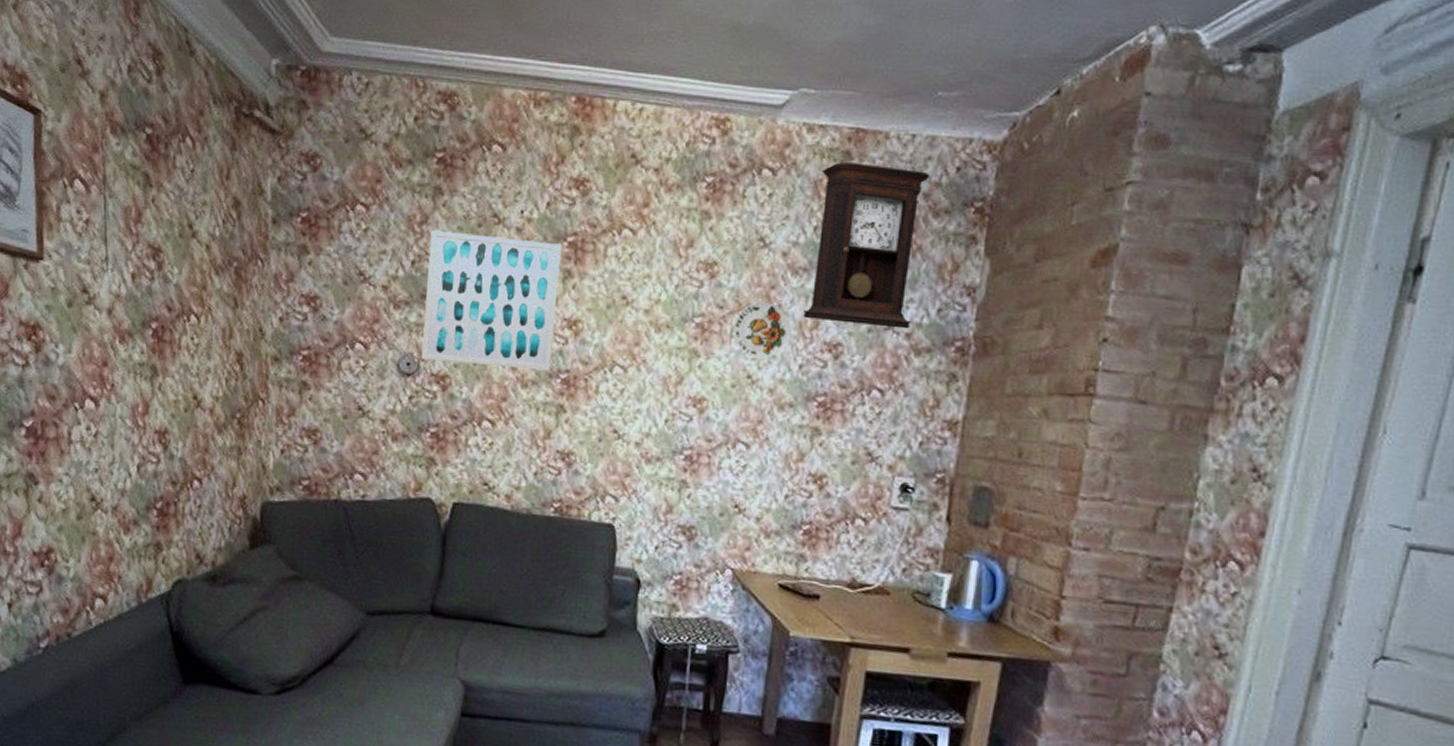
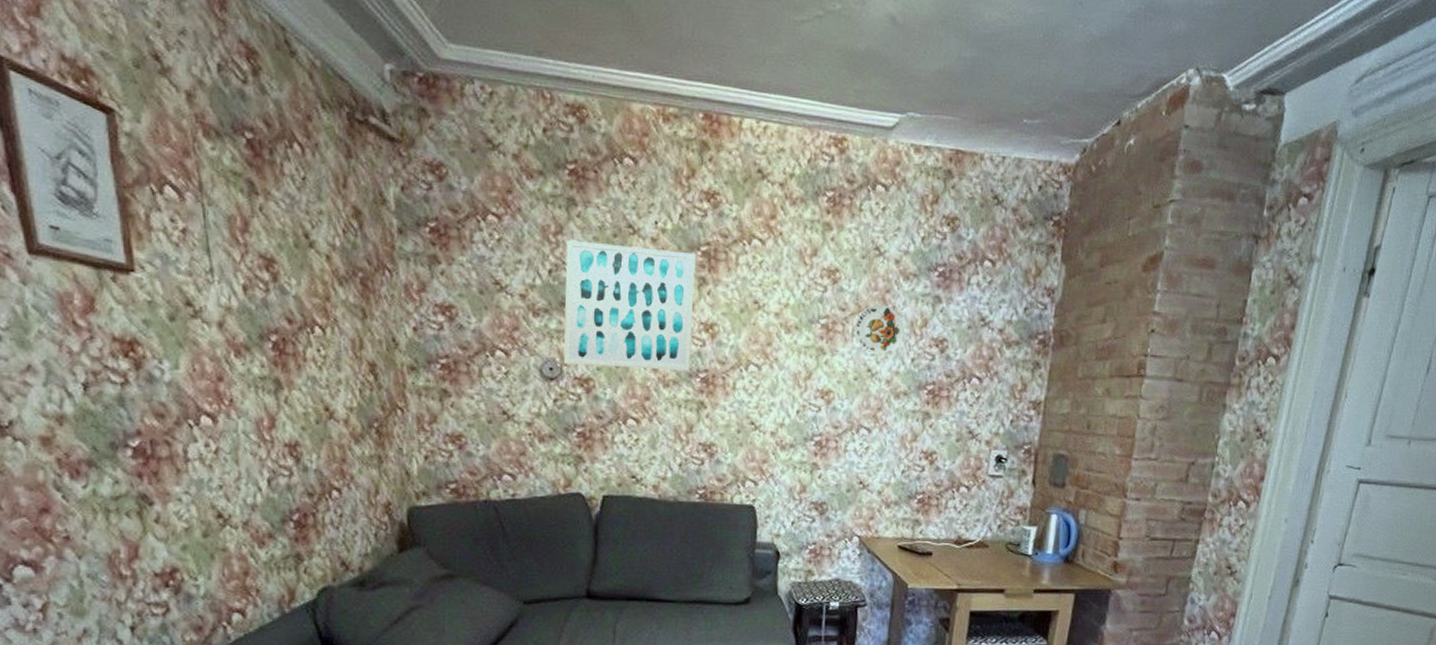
pendulum clock: present [803,162,930,329] -> none [914,180,1017,325]

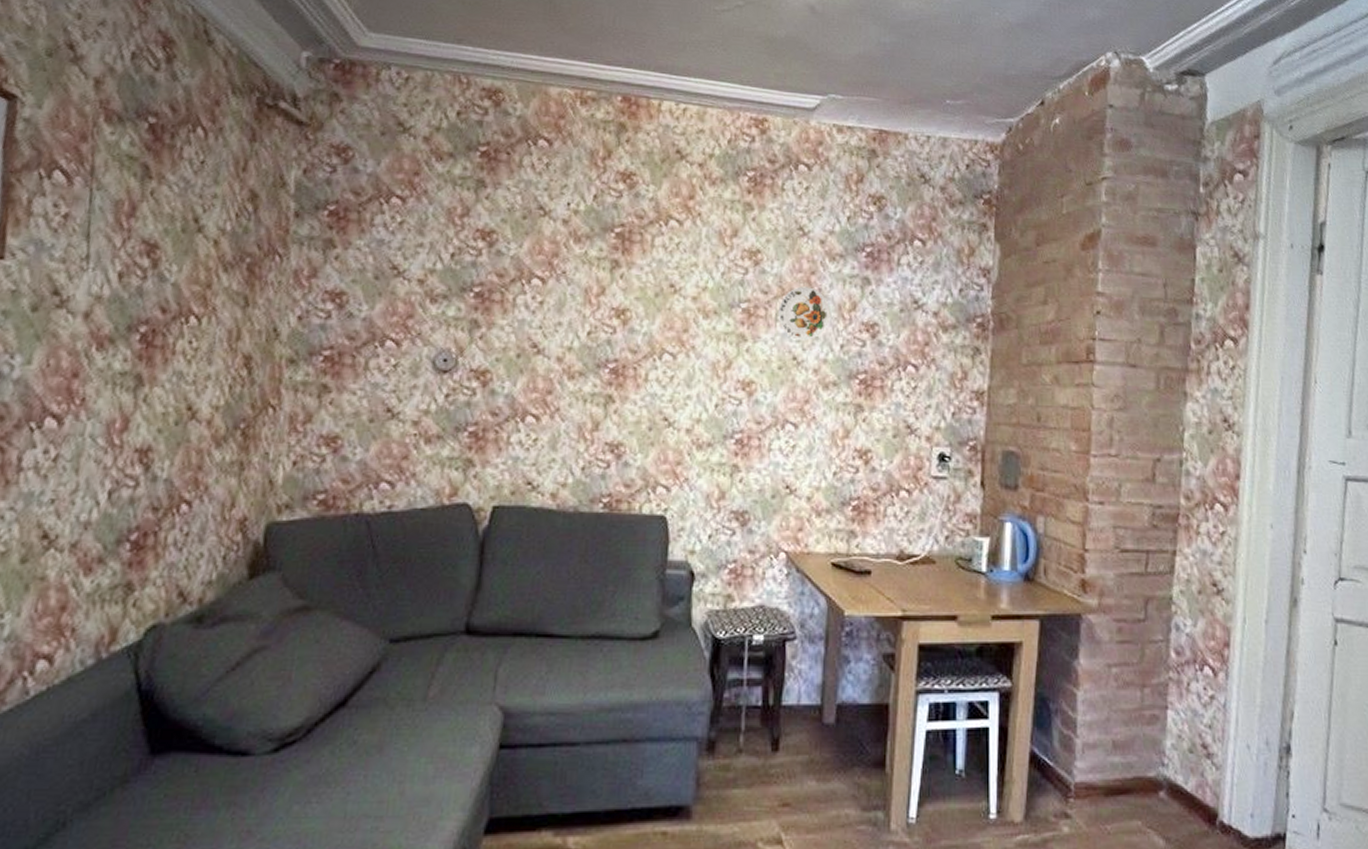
wall art: present [563,240,696,371] -> none [459,222,609,361]

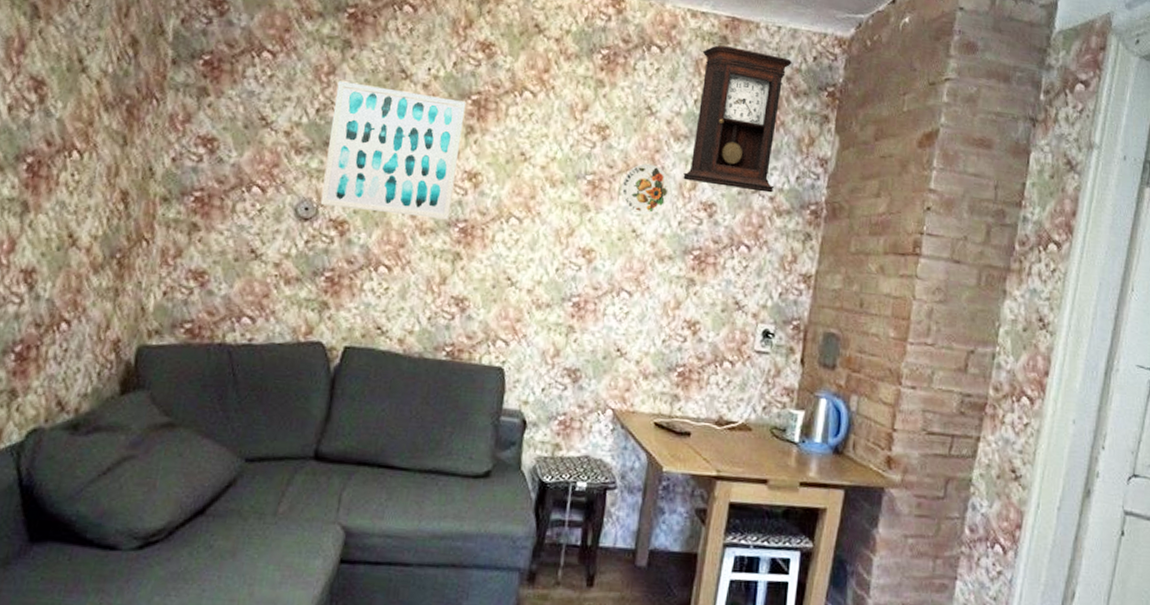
wall art: none [459,222,609,361] -> present [320,80,466,220]
pendulum clock: none [842,159,944,308] -> present [683,45,792,193]

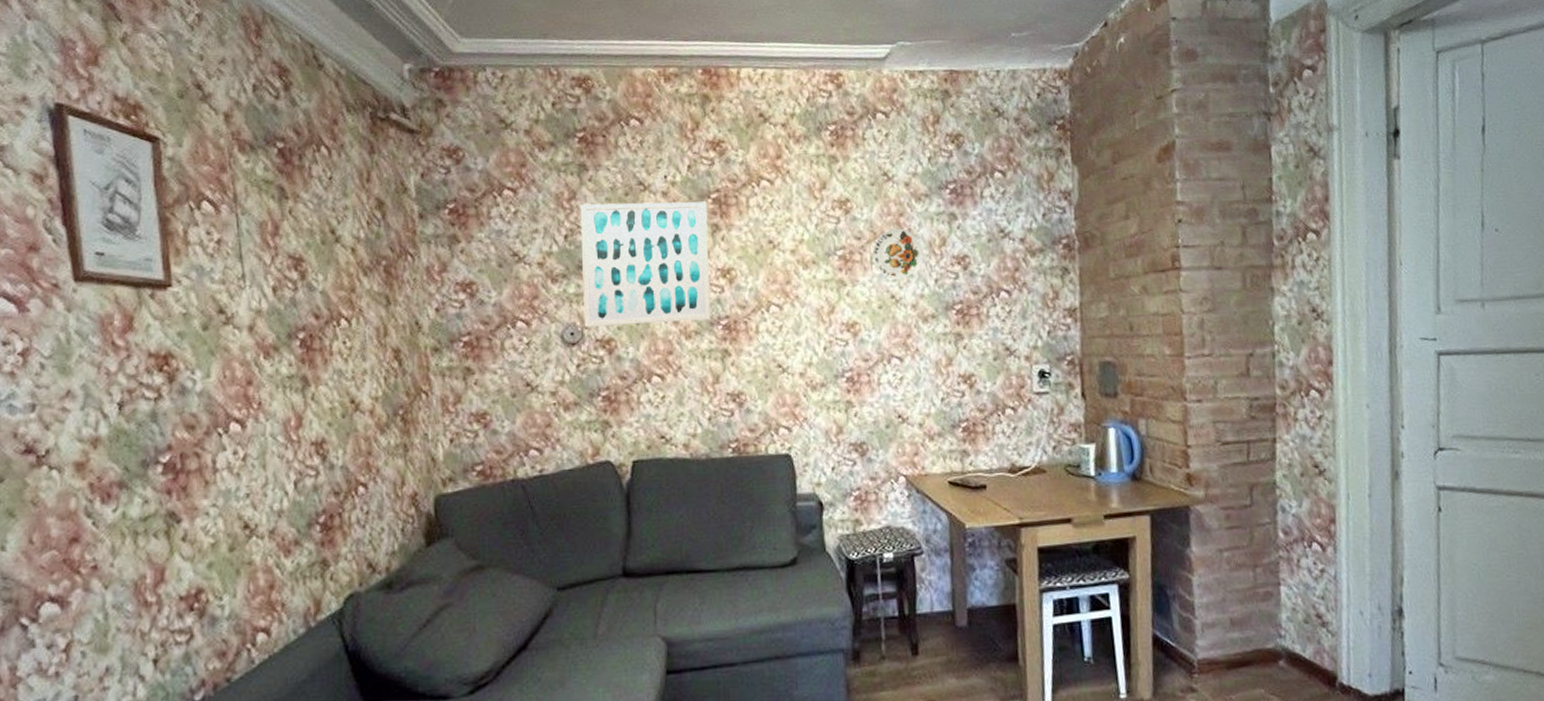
pendulum clock: present [683,45,792,193] -> none [928,99,1023,238]

